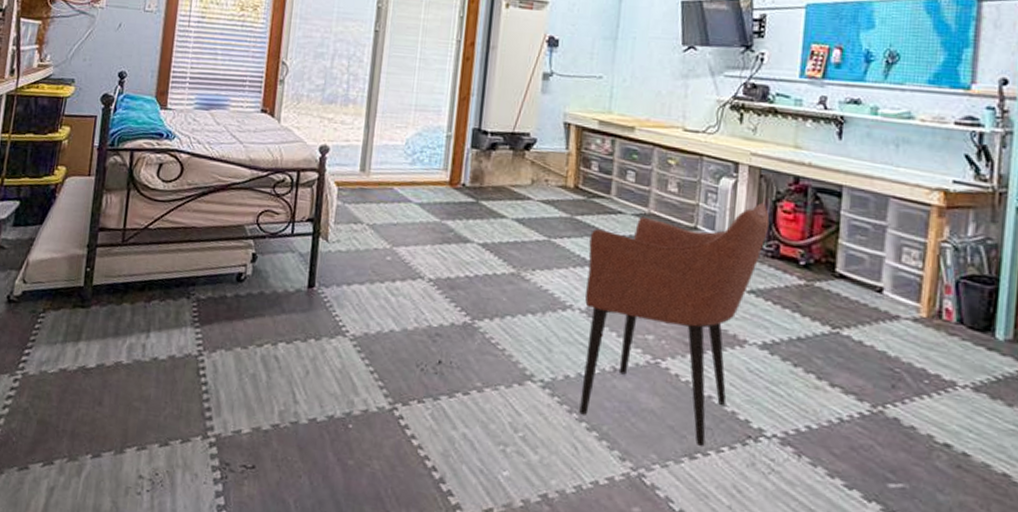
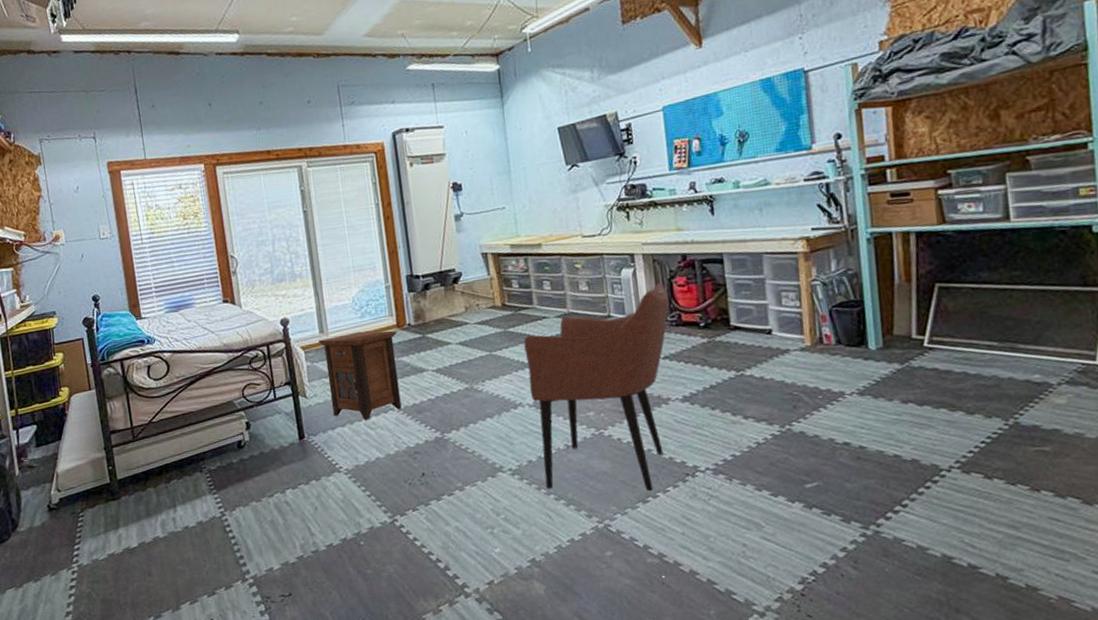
nightstand: none [354,178,448,284] -> present [318,330,402,420]

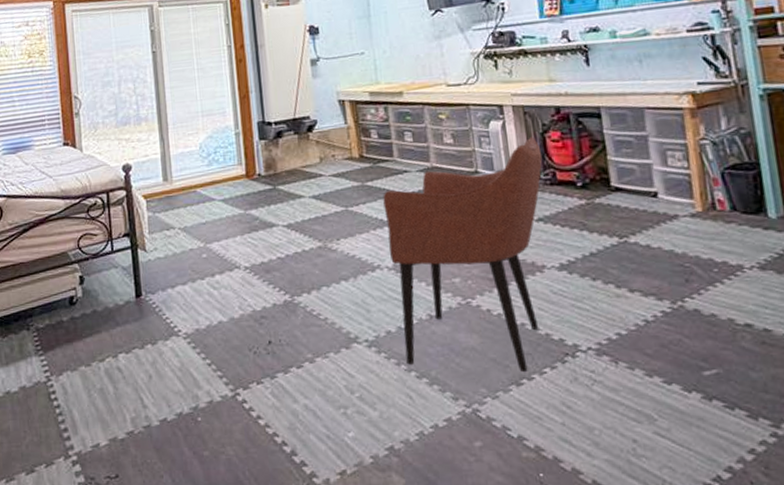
nightstand: present [318,330,402,420] -> none [162,180,248,279]

